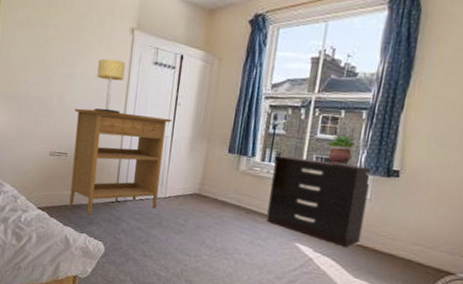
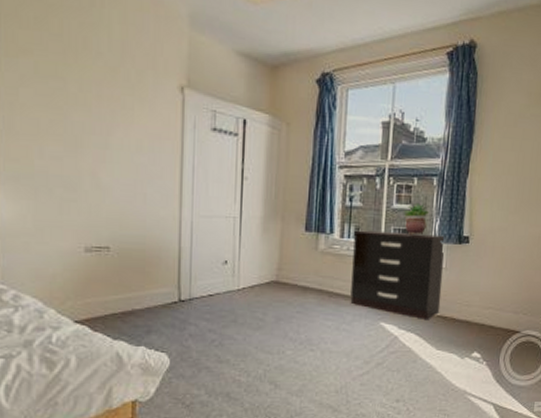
console table: present [69,108,172,215] -> none [114,188,239,322]
table lamp: present [94,58,126,114] -> none [140,124,177,193]

